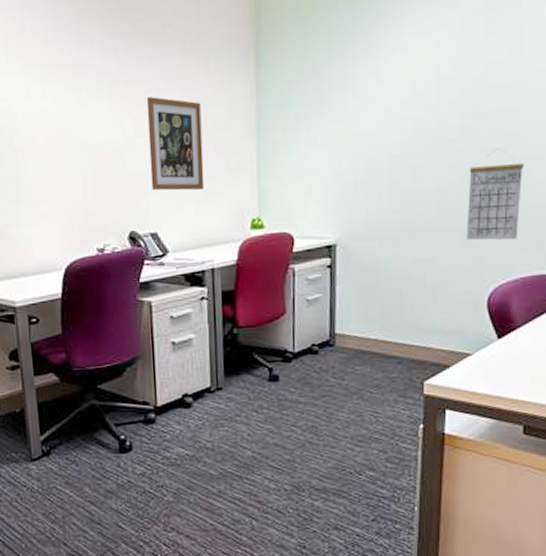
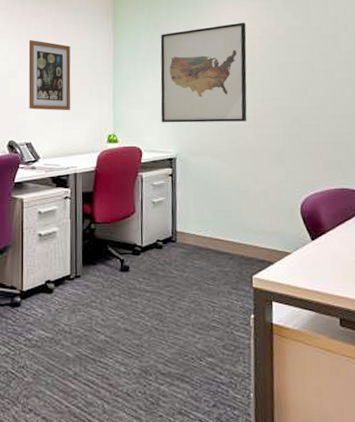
wall art: none [317,57,433,201] -> present [160,22,247,123]
calendar: present [466,149,524,241] -> none [278,89,321,160]

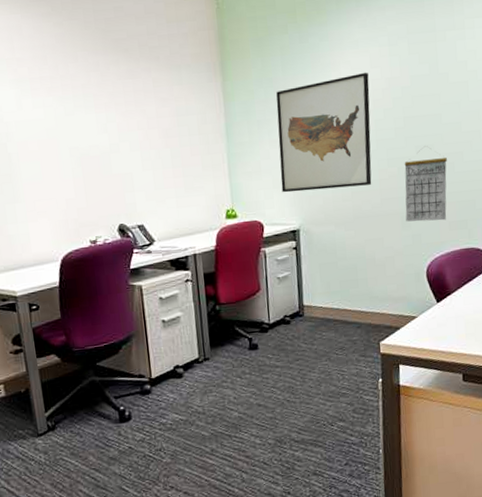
wall art: present [28,40,71,111] -> none [127,106,183,188]
calendar: none [278,89,321,160] -> present [404,146,447,222]

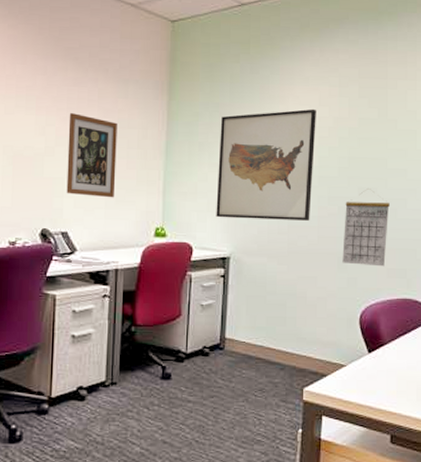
wall art: none [127,106,183,188] -> present [66,113,117,198]

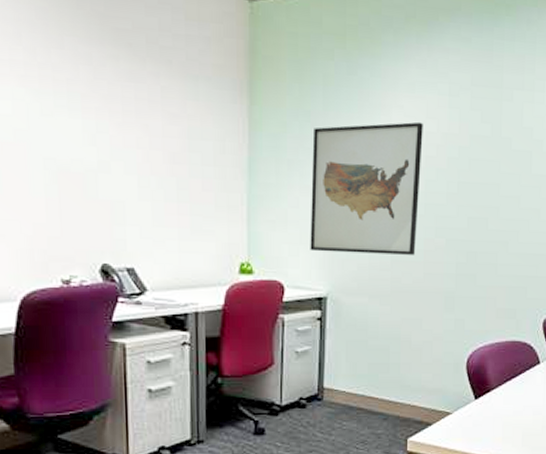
wall art: present [66,113,117,198] -> none [125,117,190,227]
calendar: present [342,189,390,267] -> none [449,218,501,307]

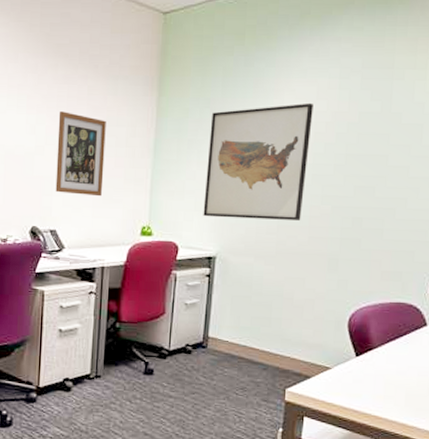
wall art: none [125,117,190,227] -> present [55,111,106,197]

